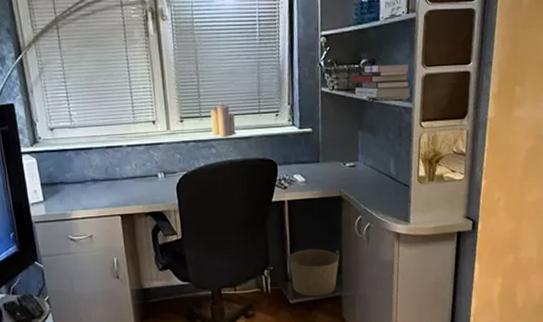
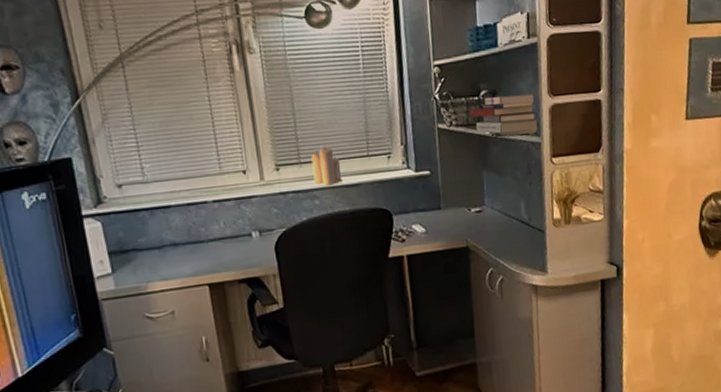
basket: present [289,248,340,297] -> none [411,309,471,367]

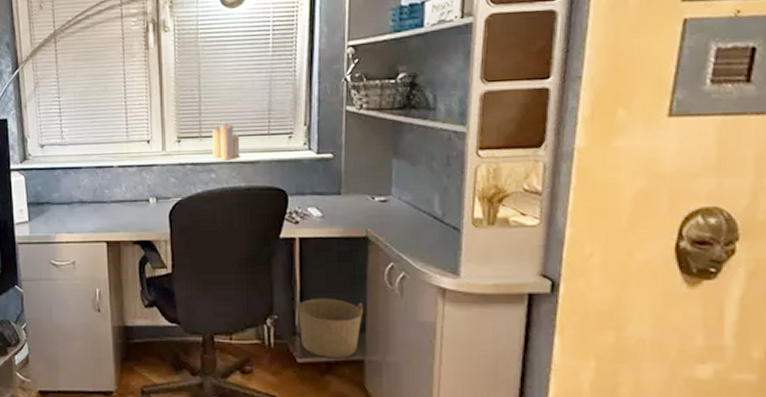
basket: none [411,309,471,367] -> present [298,298,364,358]
books: present [470,94,539,137] -> none [384,79,465,123]

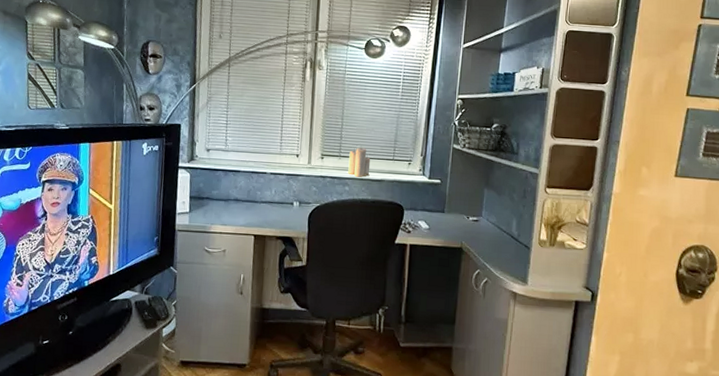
basket: present [298,298,364,358] -> none [404,294,455,345]

